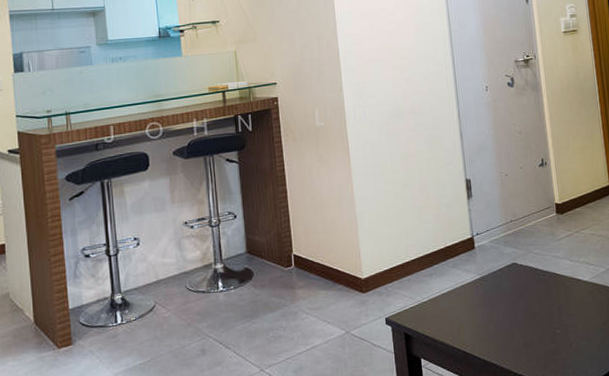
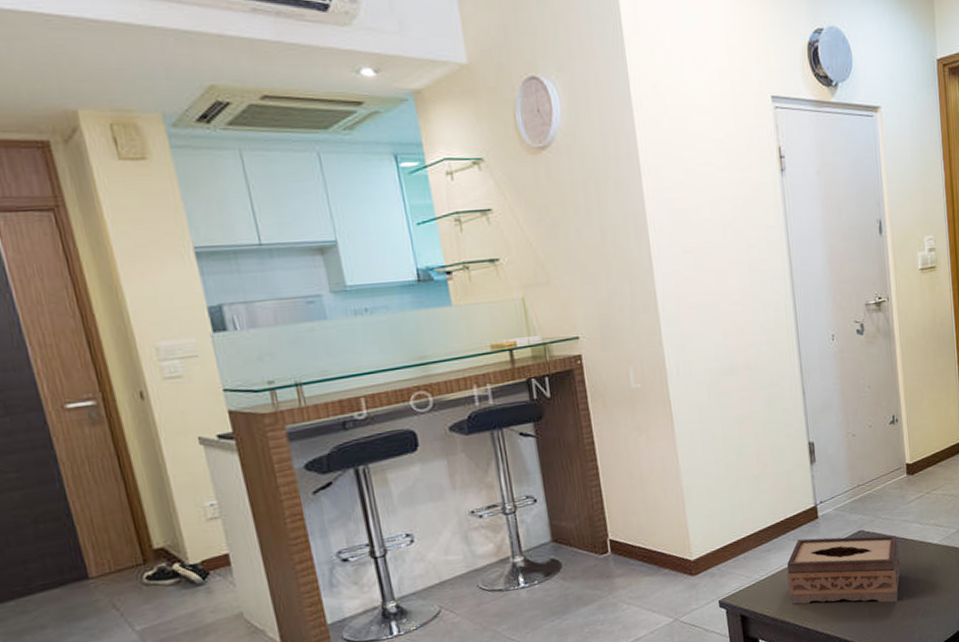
tissue box: none [447,266,553,335] -> present [787,535,901,605]

